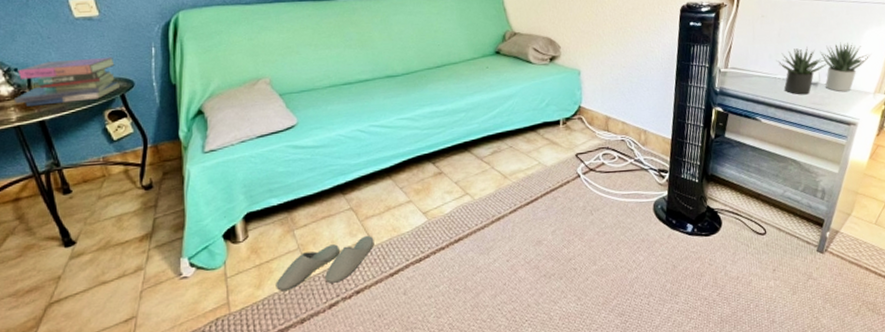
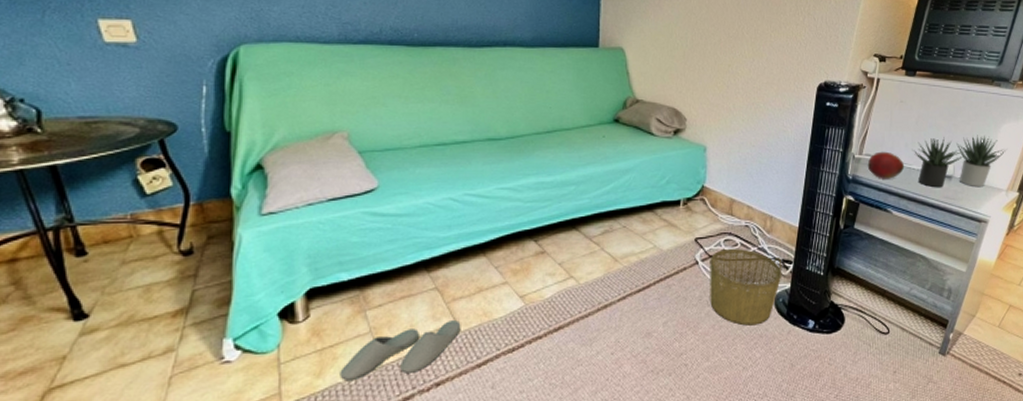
books: present [15,56,121,106] -> none [18,93,160,147]
basket: none [590,161,659,232] -> present [710,248,782,326]
fruit: none [733,64,770,90] -> present [867,151,905,179]

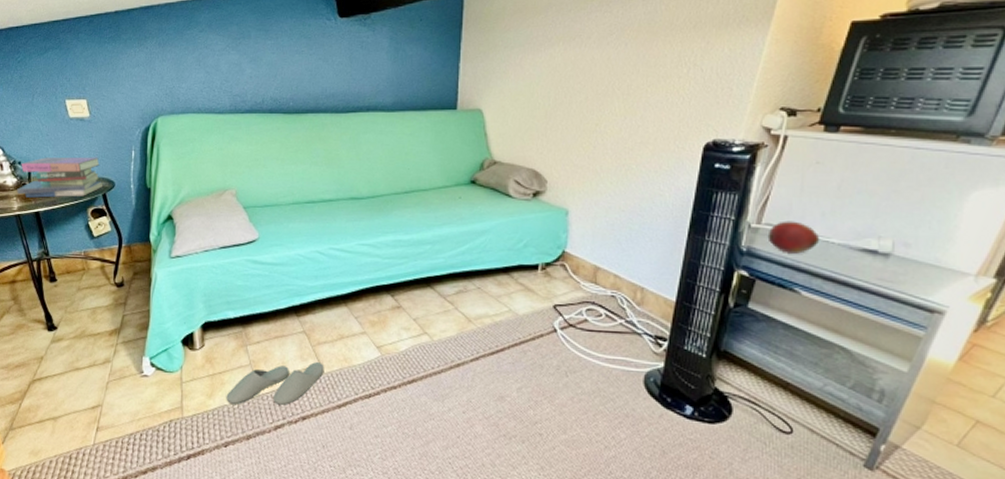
books: none [18,93,160,147] -> present [17,157,103,198]
basket: present [710,248,782,326] -> none [569,318,655,404]
succulent plant: present [912,135,1006,188] -> none [831,204,976,270]

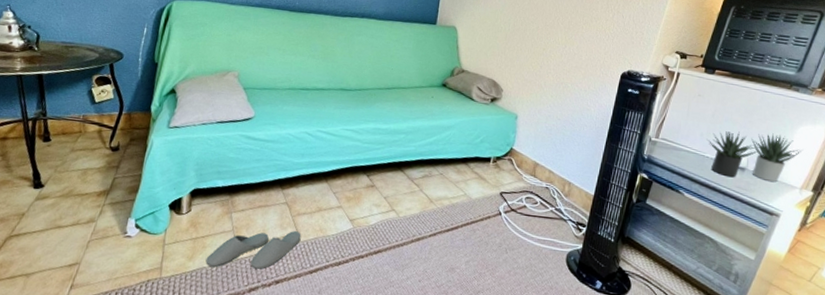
books: present [17,157,103,198] -> none [22,24,112,64]
fruit: present [767,221,820,254] -> none [662,137,699,164]
succulent plant: none [831,204,976,270] -> present [706,131,801,183]

